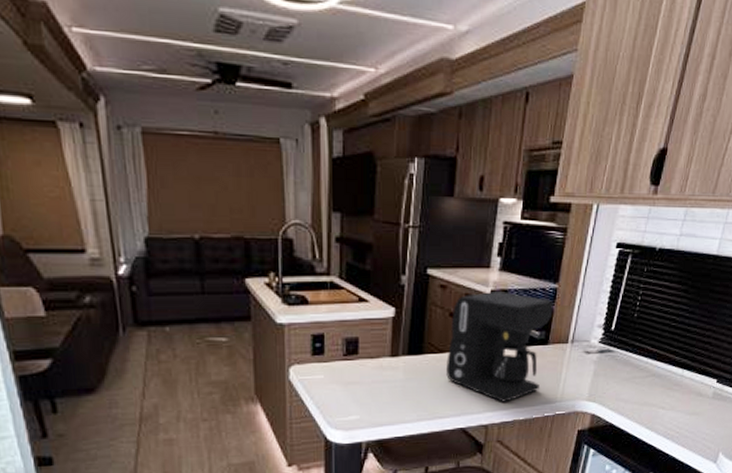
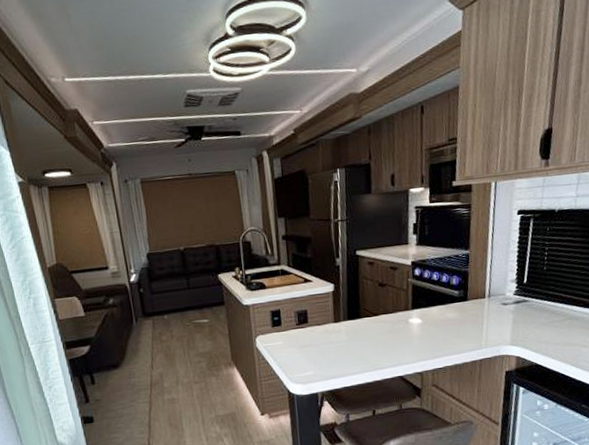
coffee maker: present [446,292,554,402] -> none [380,261,468,352]

